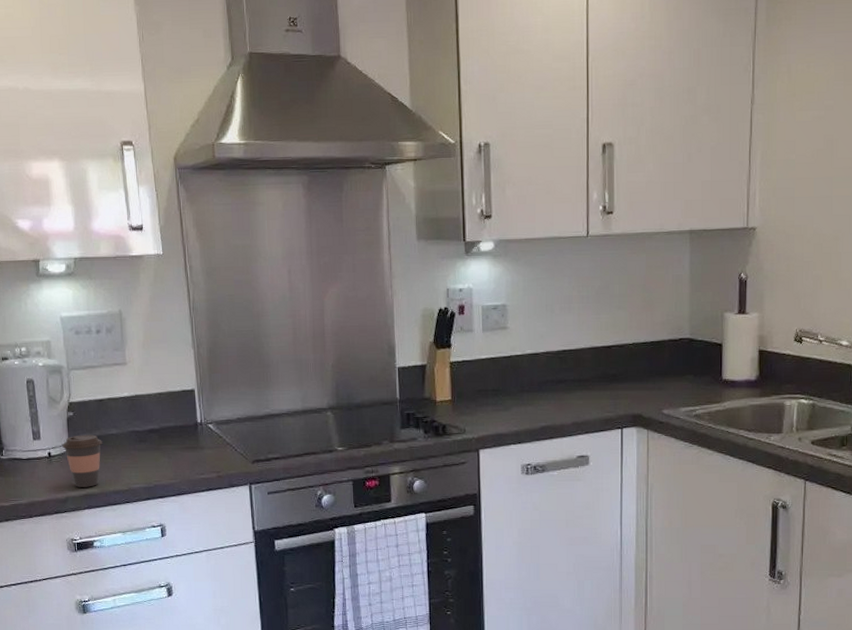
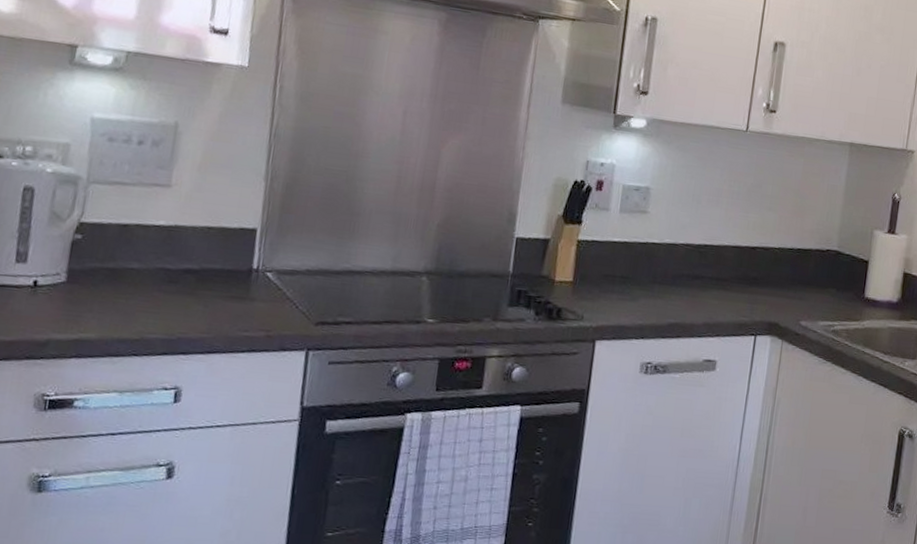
coffee cup: present [62,434,102,487] -> none [56,264,116,331]

